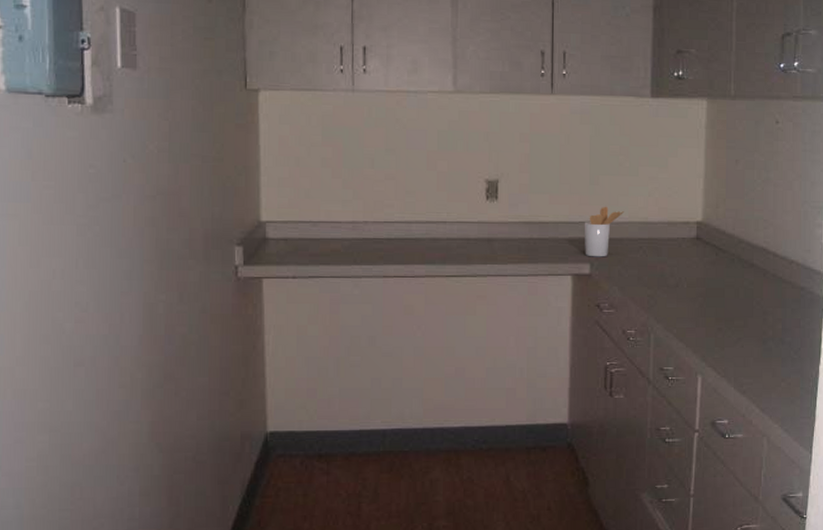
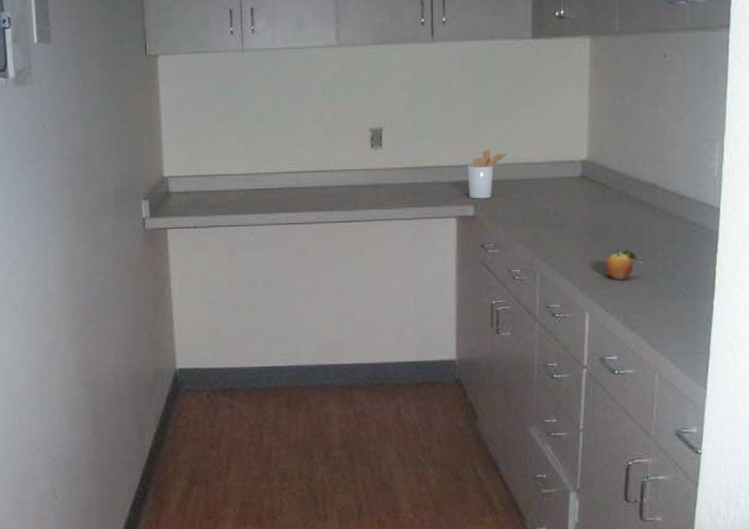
fruit: none [717,308,754,343] -> present [605,245,644,280]

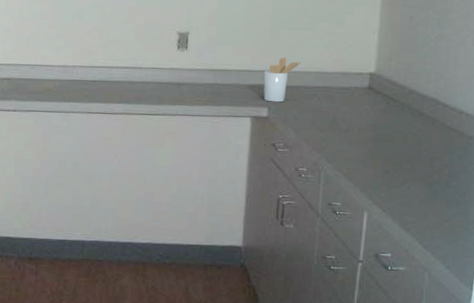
fruit: present [605,245,644,280] -> none [385,152,421,184]

